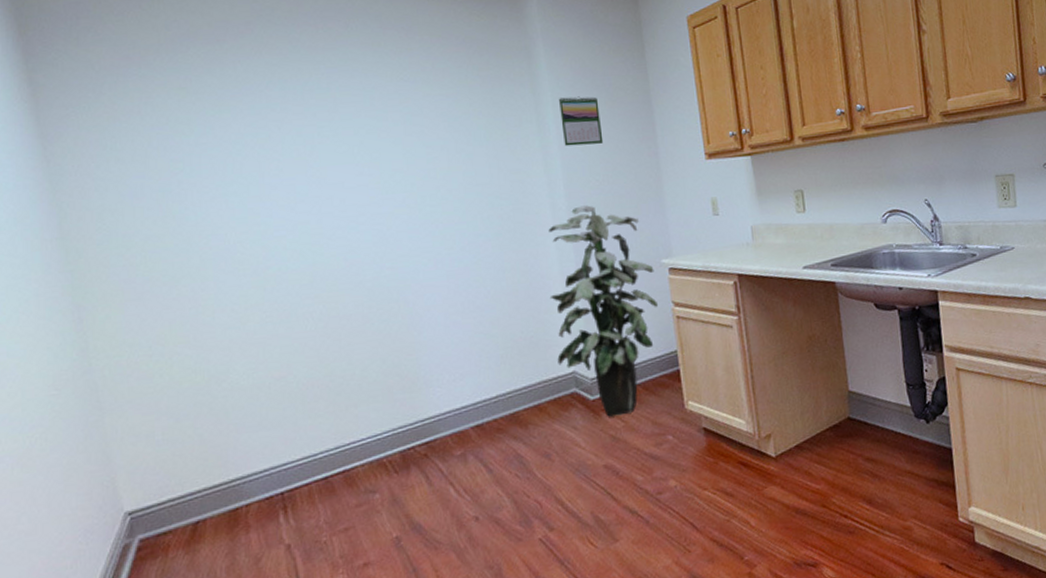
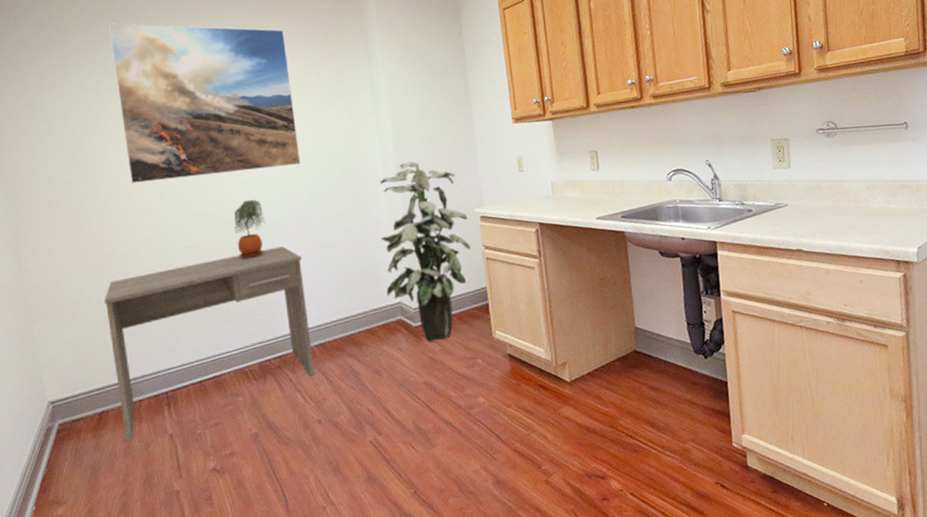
desk: none [200,309,471,558] -> present [105,246,315,442]
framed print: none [204,40,451,238] -> present [109,23,301,184]
potted plant: none [367,254,406,326] -> present [234,200,265,259]
calendar: present [559,96,604,147] -> none [390,69,427,111]

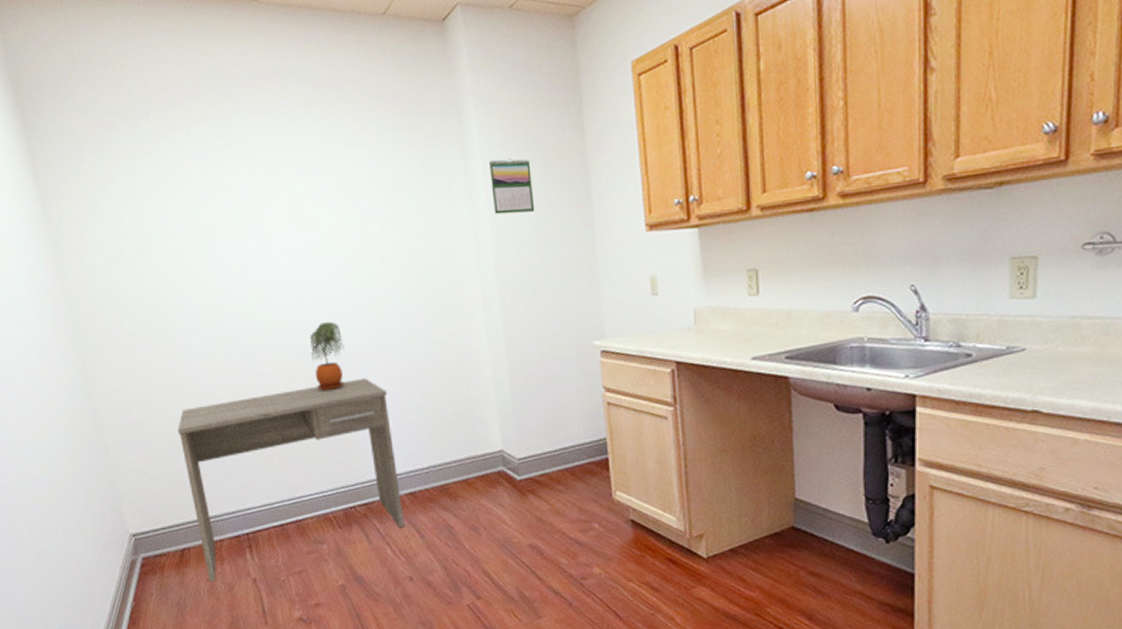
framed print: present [109,23,301,184] -> none [160,104,383,300]
indoor plant: present [380,161,472,342] -> none [477,279,589,499]
calendar: none [390,69,427,111] -> present [489,158,535,215]

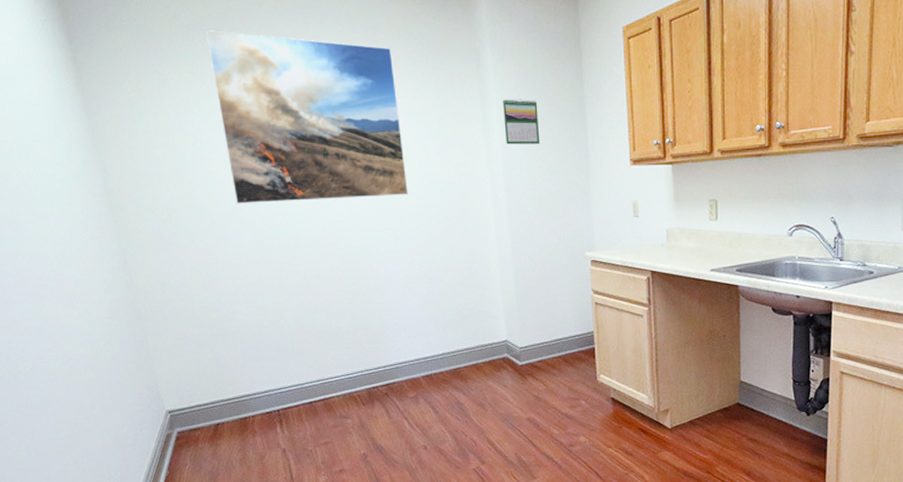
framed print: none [160,104,383,300] -> present [206,30,408,205]
desk: present [178,378,406,583] -> none [215,277,422,453]
potted plant: present [310,322,345,391] -> none [341,229,372,288]

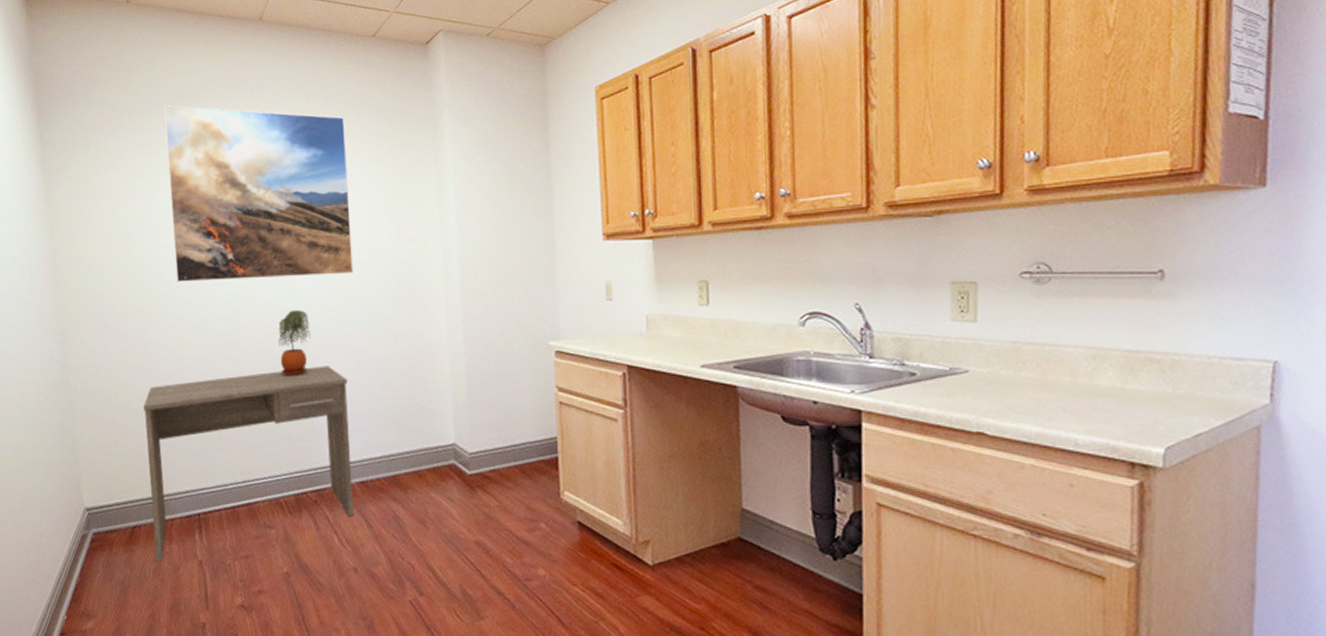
desk: none [215,277,422,453] -> present [144,366,355,562]
potted plant: none [341,229,372,288] -> present [278,310,311,376]
calendar: present [503,99,540,145] -> none [460,168,500,218]

